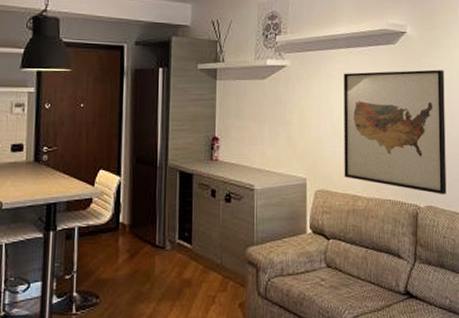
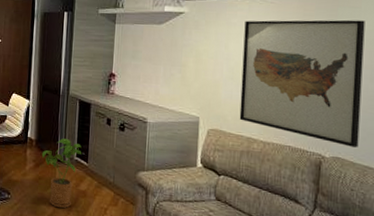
house plant: none [137,219,185,305] -> present [41,138,82,209]

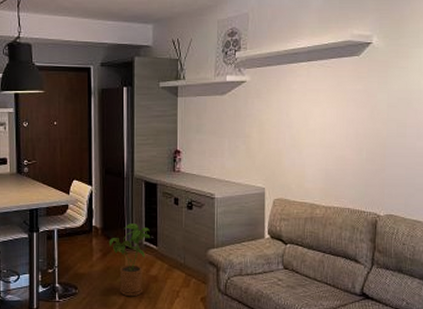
wall art: present [239,20,365,148] -> none [302,80,412,203]

